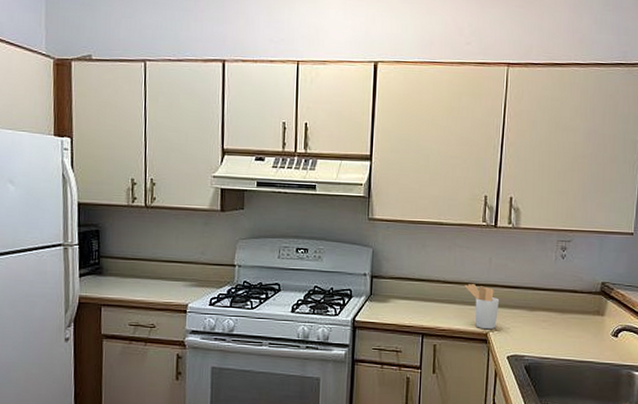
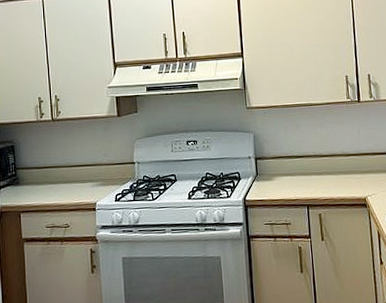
utensil holder: present [465,284,500,330] -> none [339,155,373,195]

